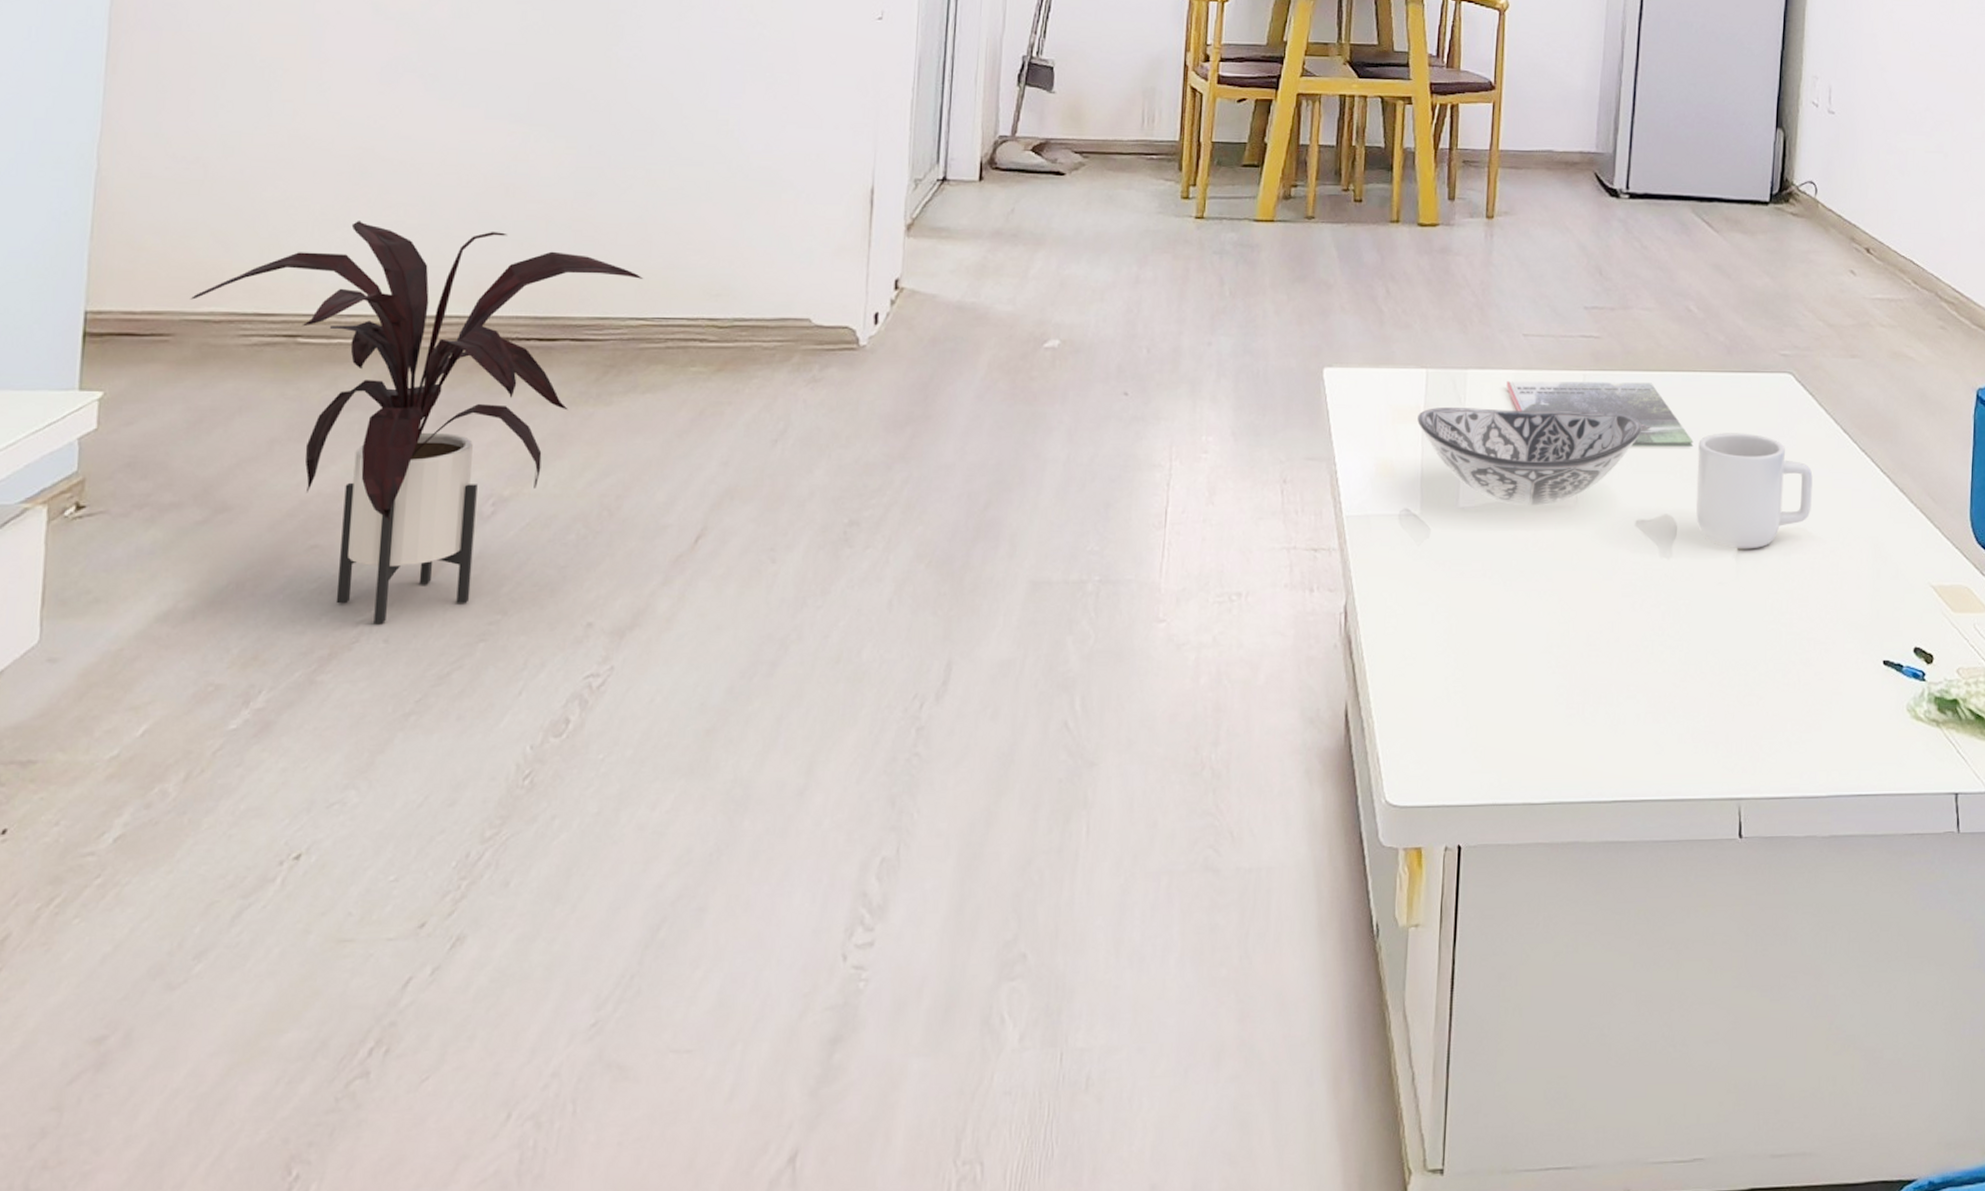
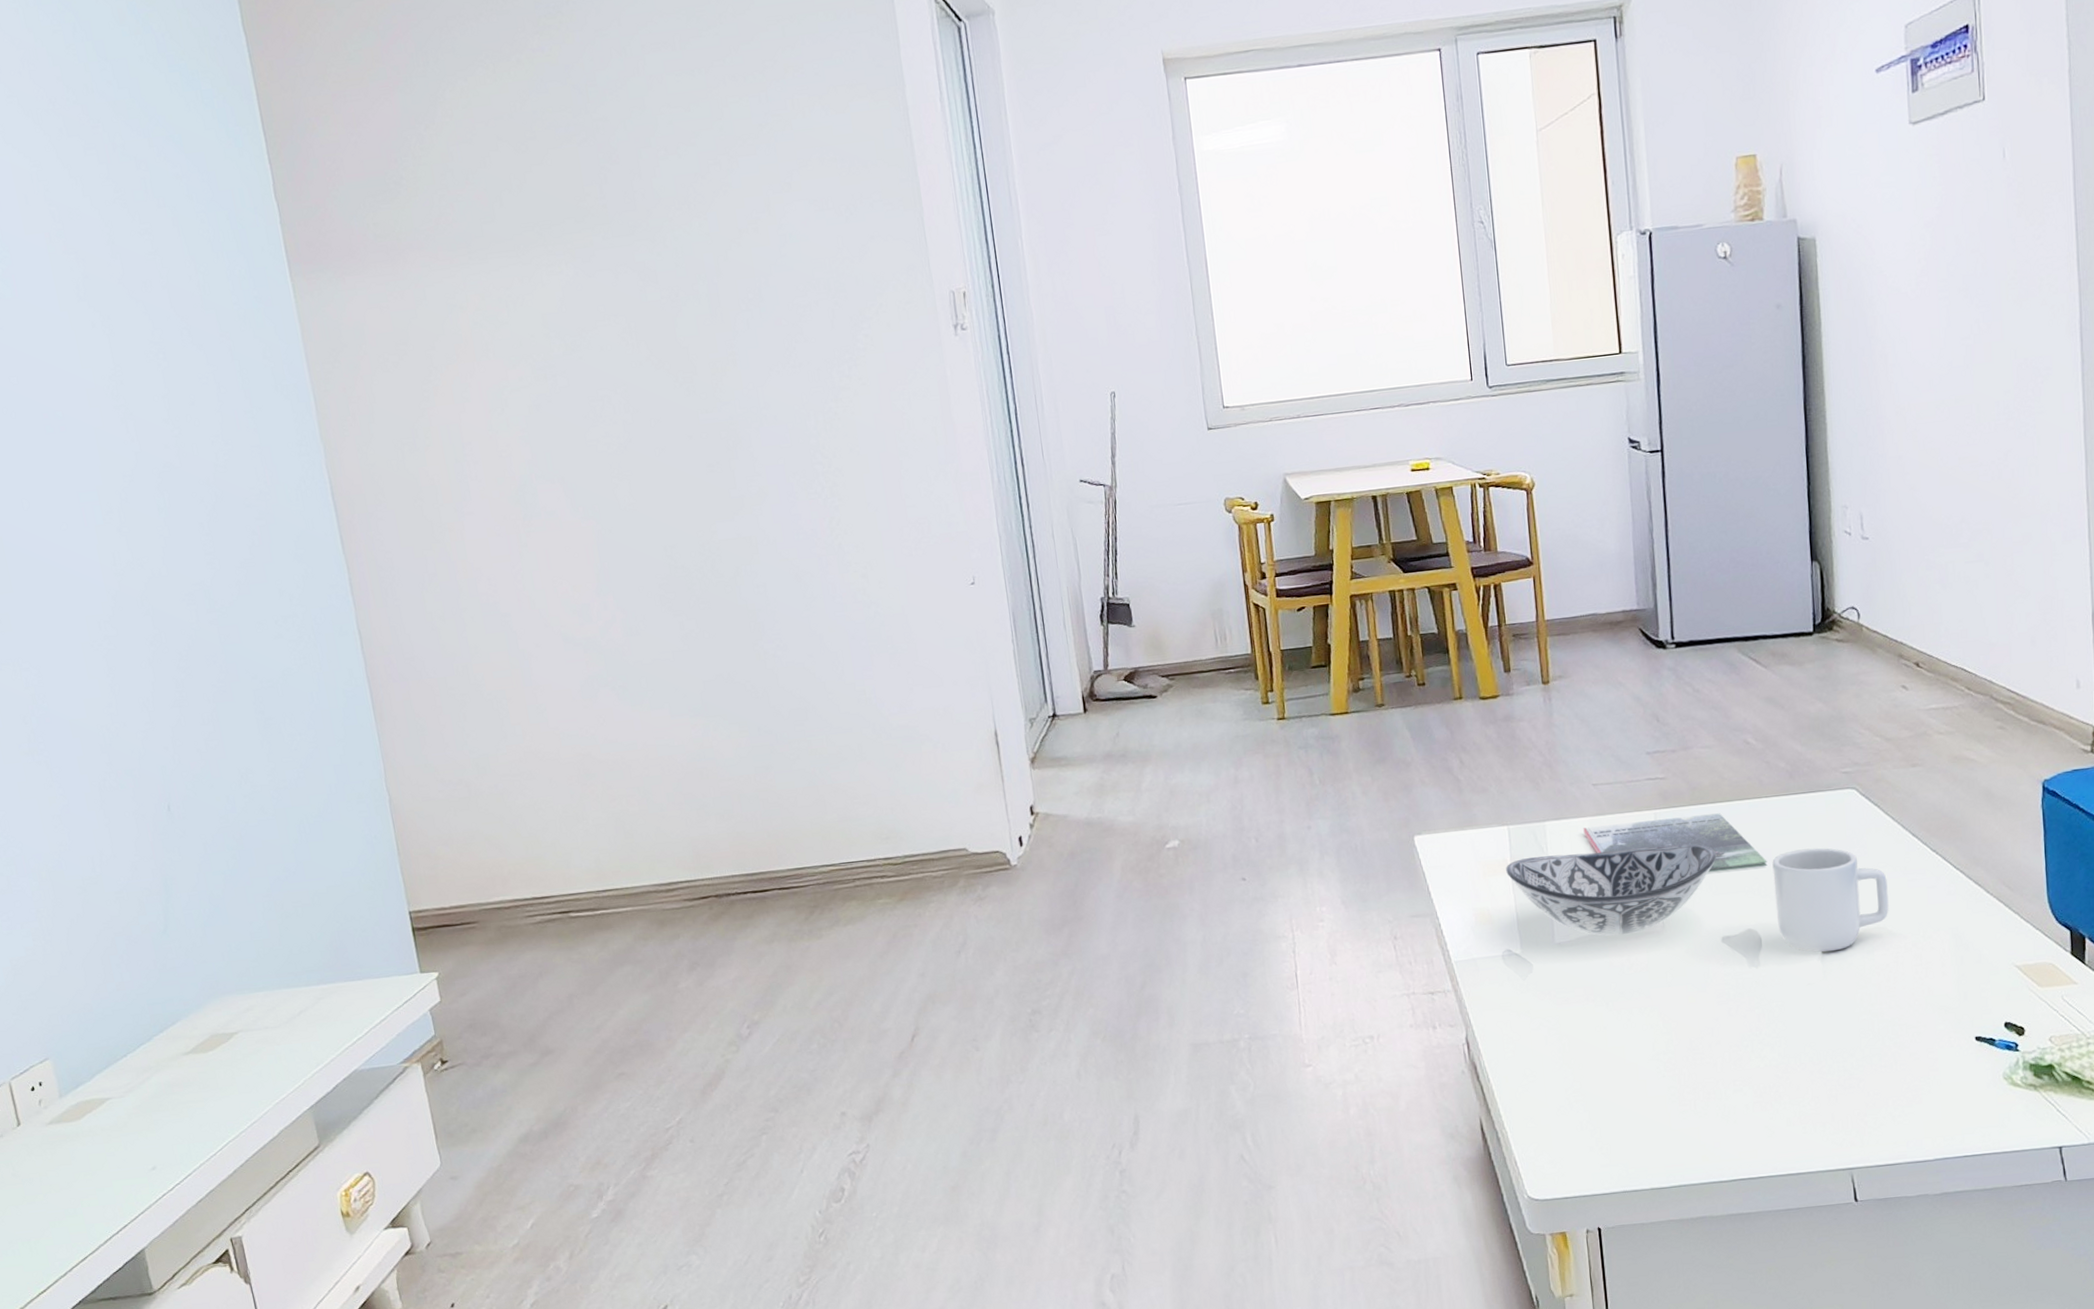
house plant: present [190,221,644,625] -> none [482,808,825,1129]

